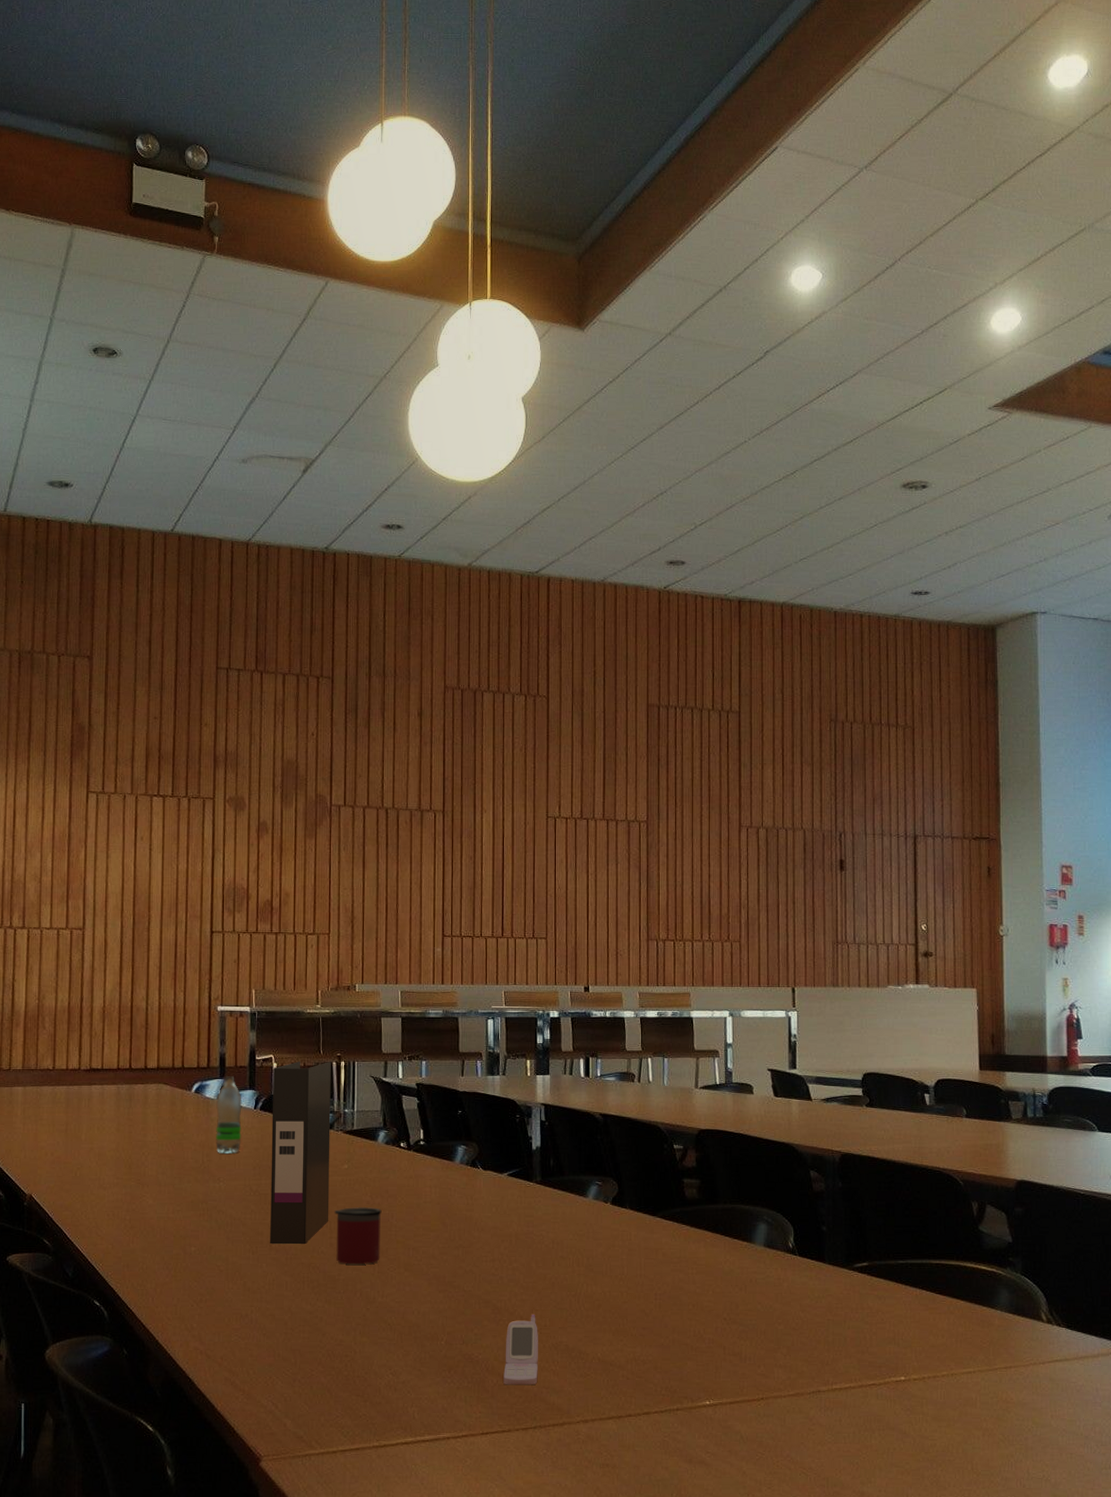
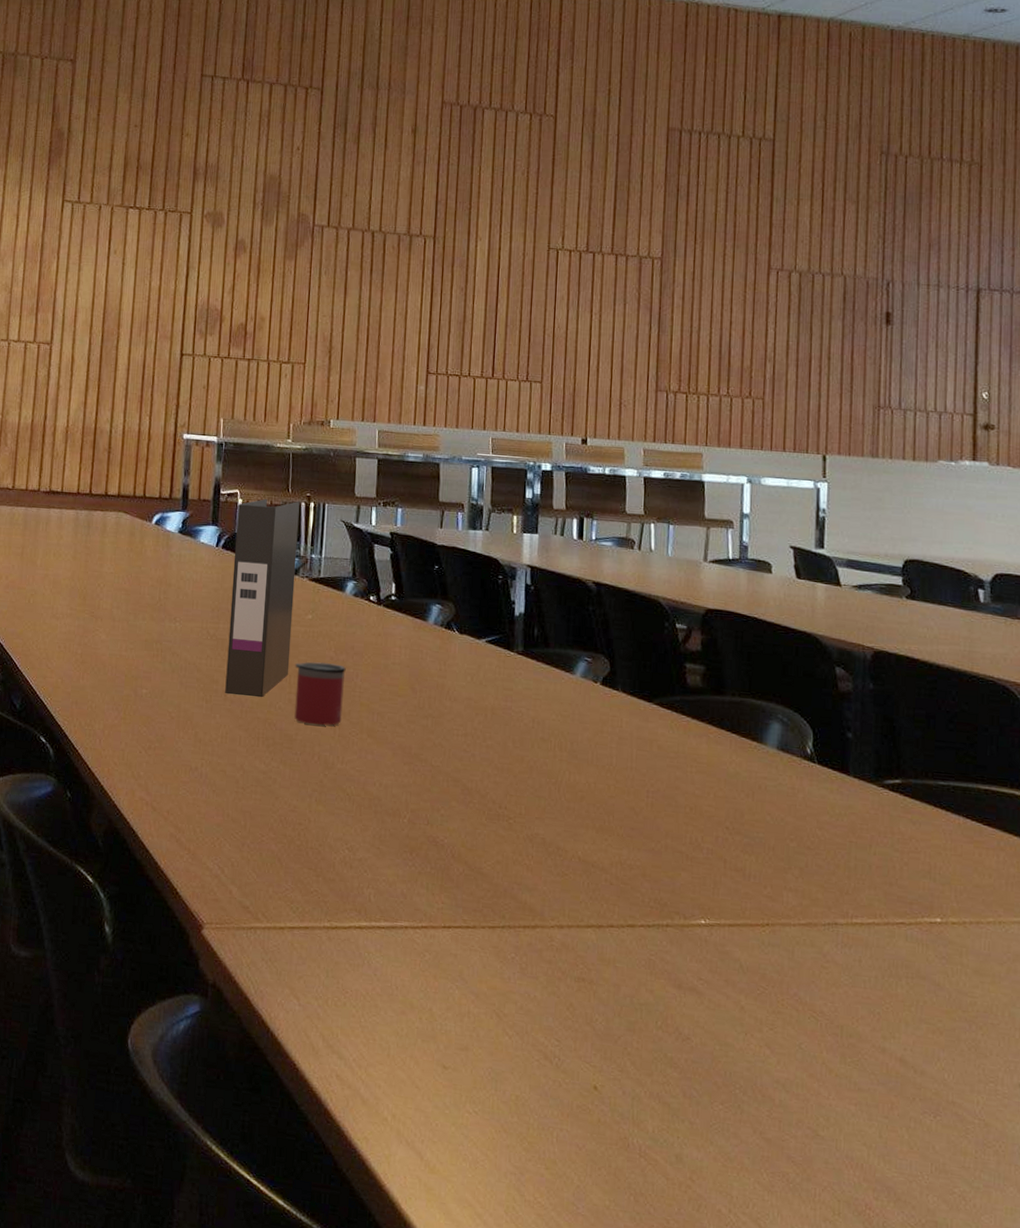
bottle: present [216,1076,242,1155] -> none [174,509,204,594]
cellular telephone: present [503,1314,538,1386] -> none [470,799,512,879]

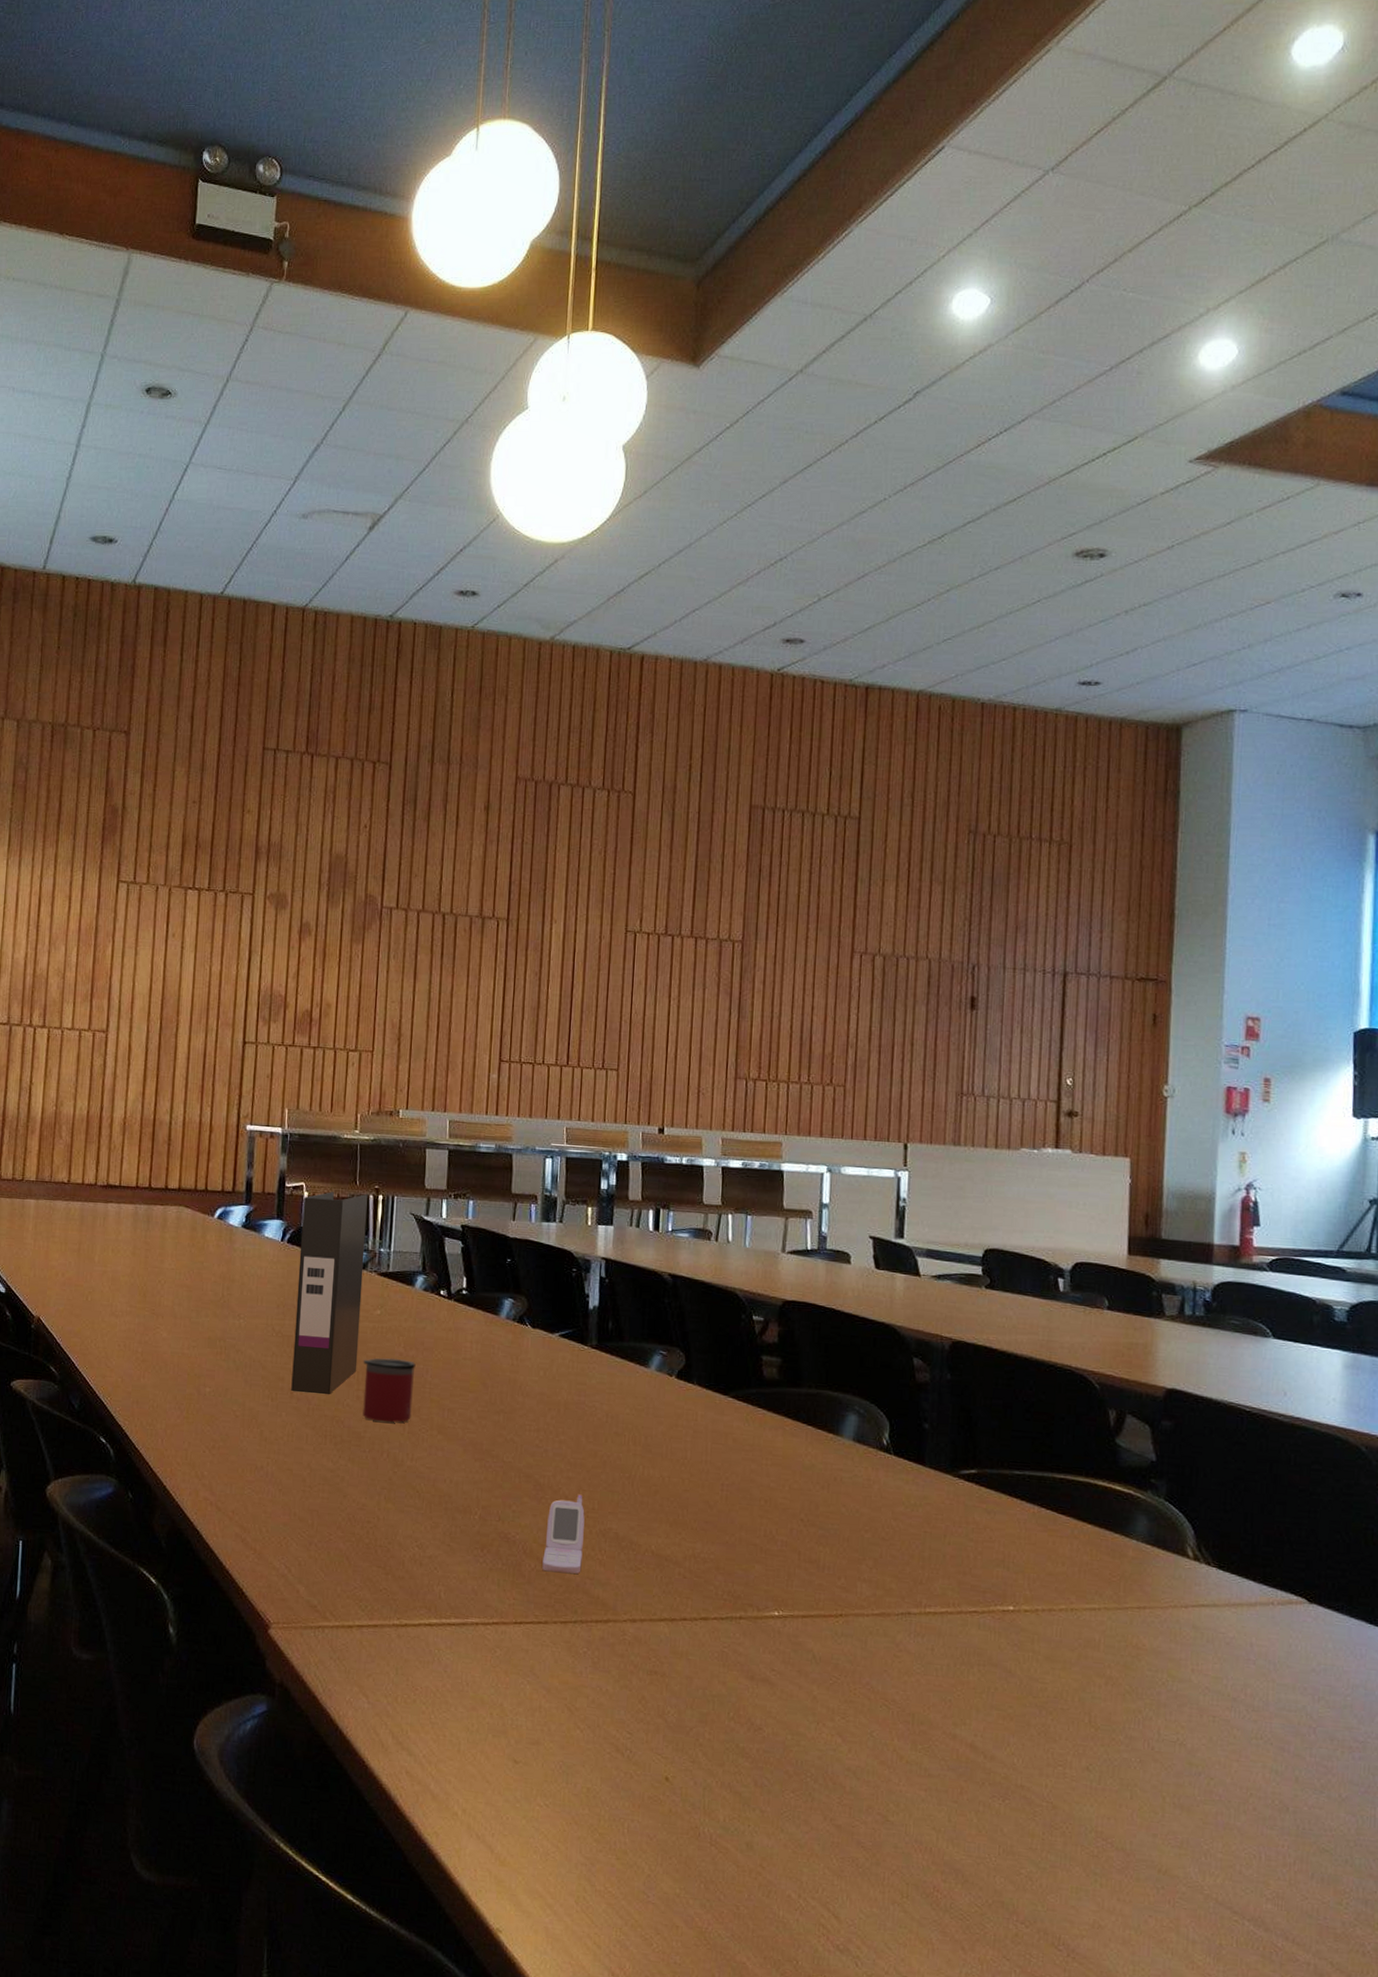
cellular telephone: none [470,799,512,879] -> present [542,1494,585,1575]

